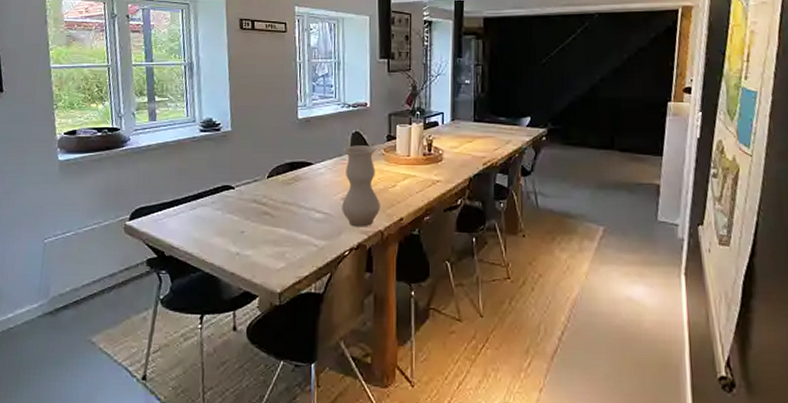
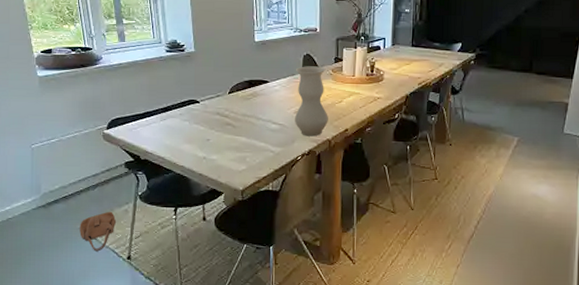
handbag: none [89,319,133,370] -> present [79,211,117,252]

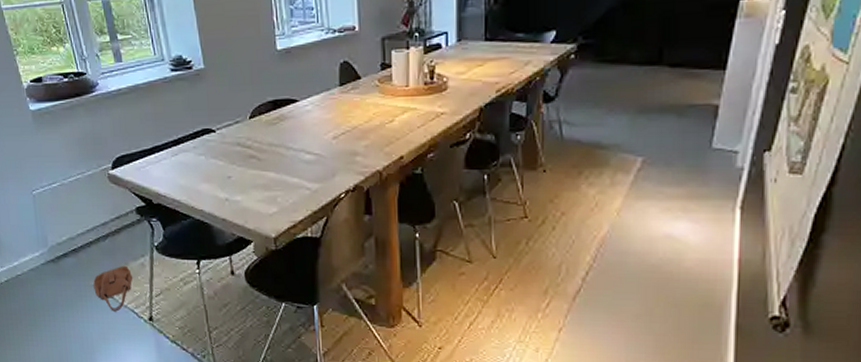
vase: present [295,66,328,137] -> none [330,76,377,168]

